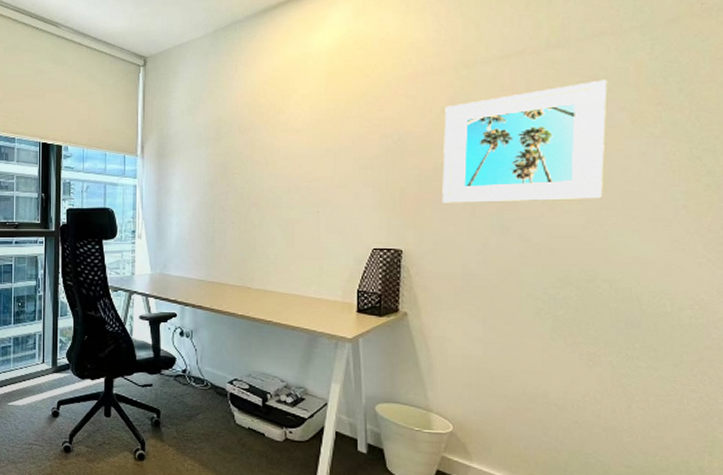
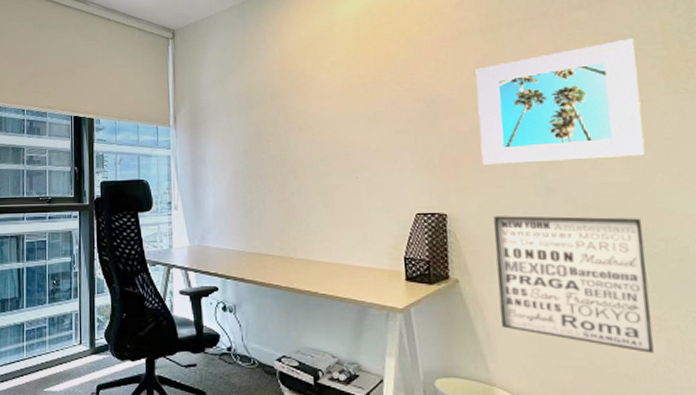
wall art: none [444,253,590,386] -> present [493,216,654,353]

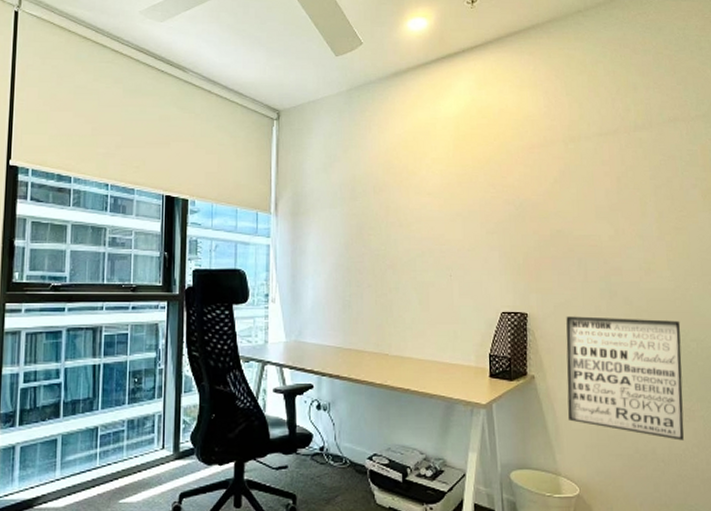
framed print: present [475,38,646,165] -> none [557,159,686,268]

